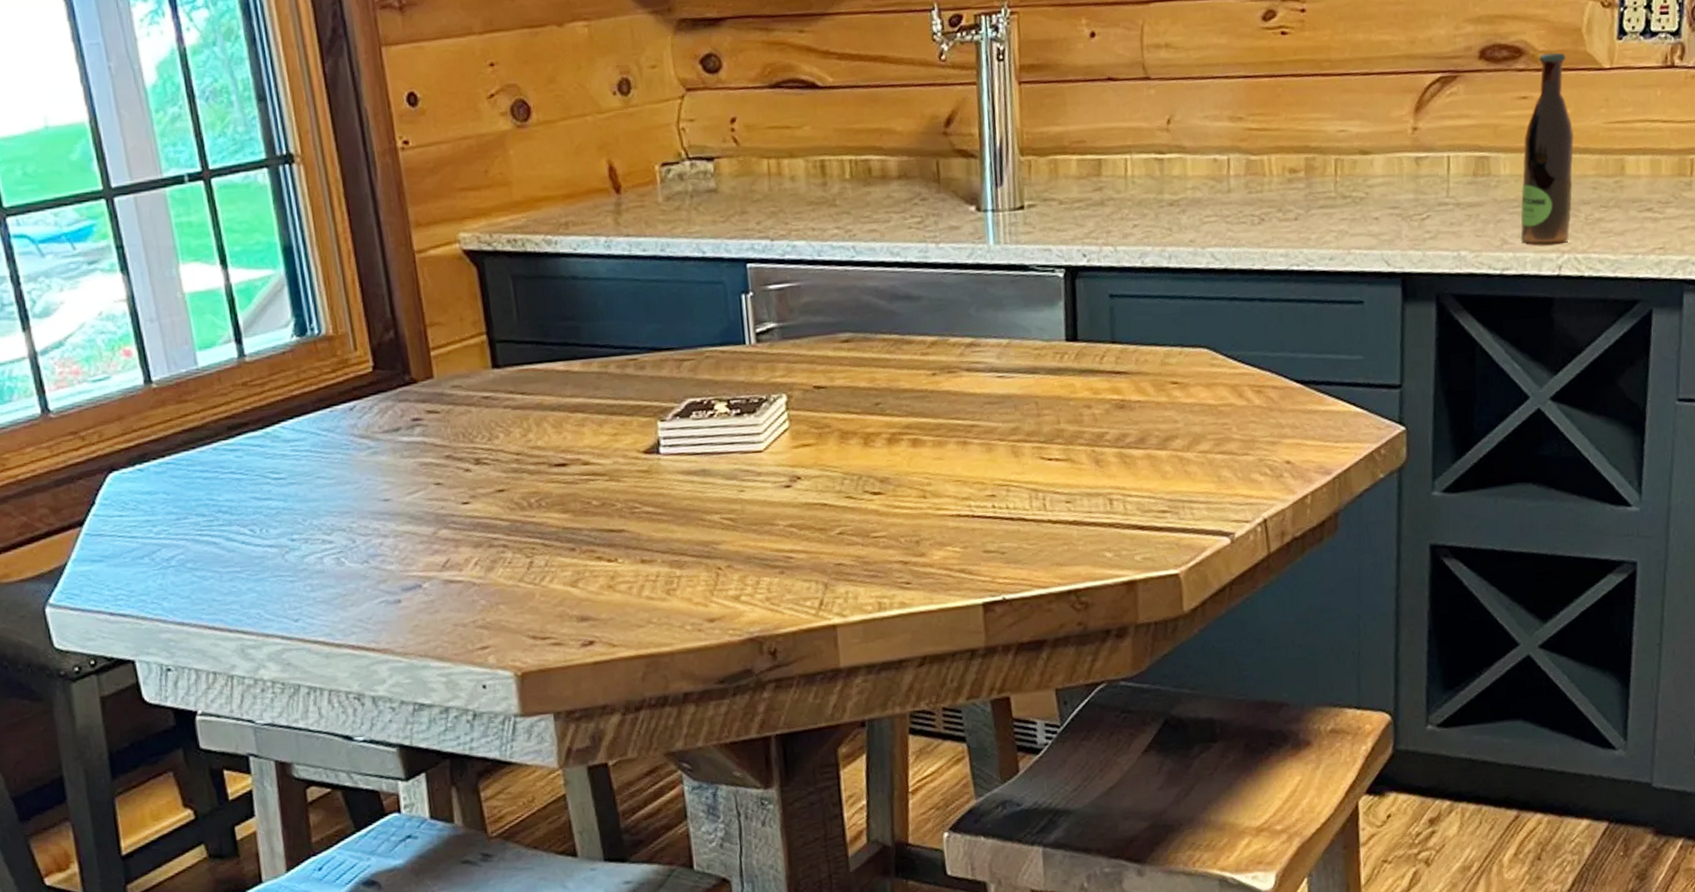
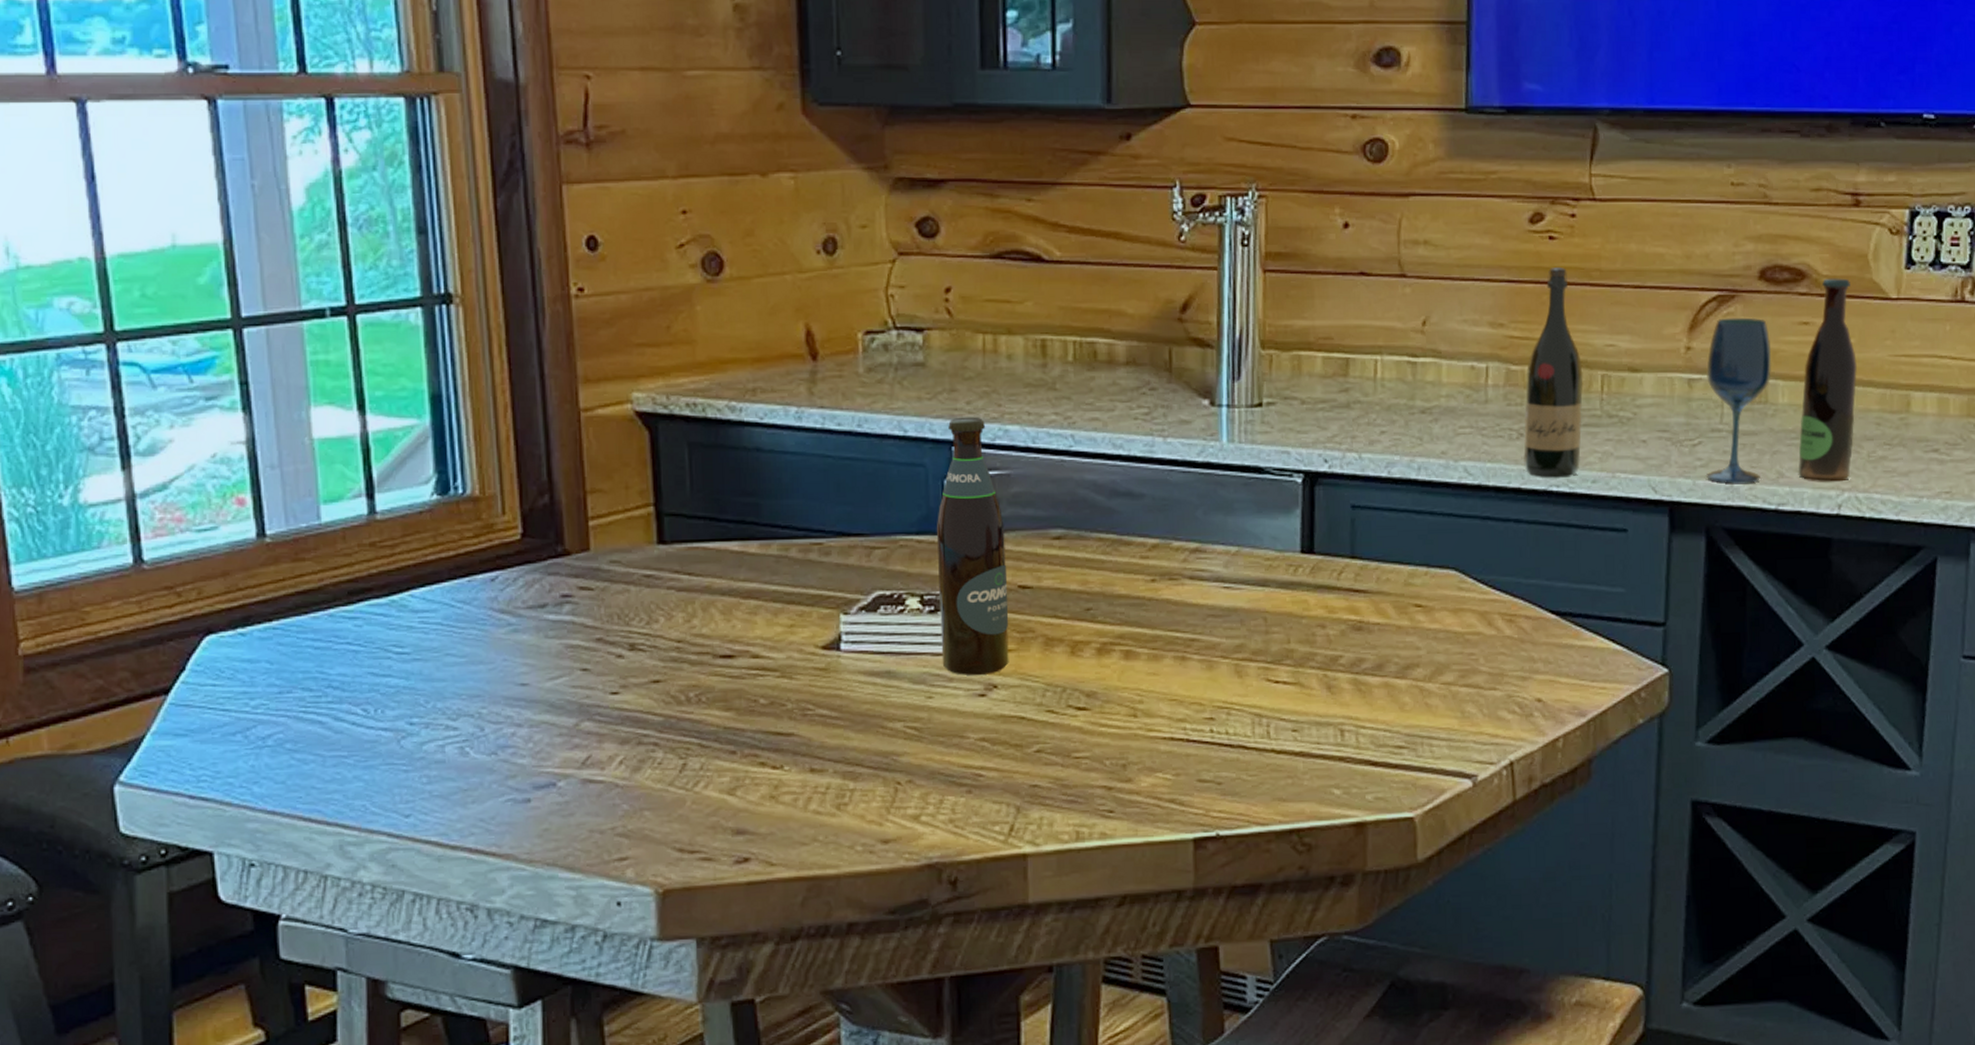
bottle: none [737,235,810,470] -> present [937,416,1009,675]
wine bottle: none [1264,60,1319,259] -> present [1523,266,1584,479]
wineglass: none [1432,95,1494,253] -> present [1705,317,1772,483]

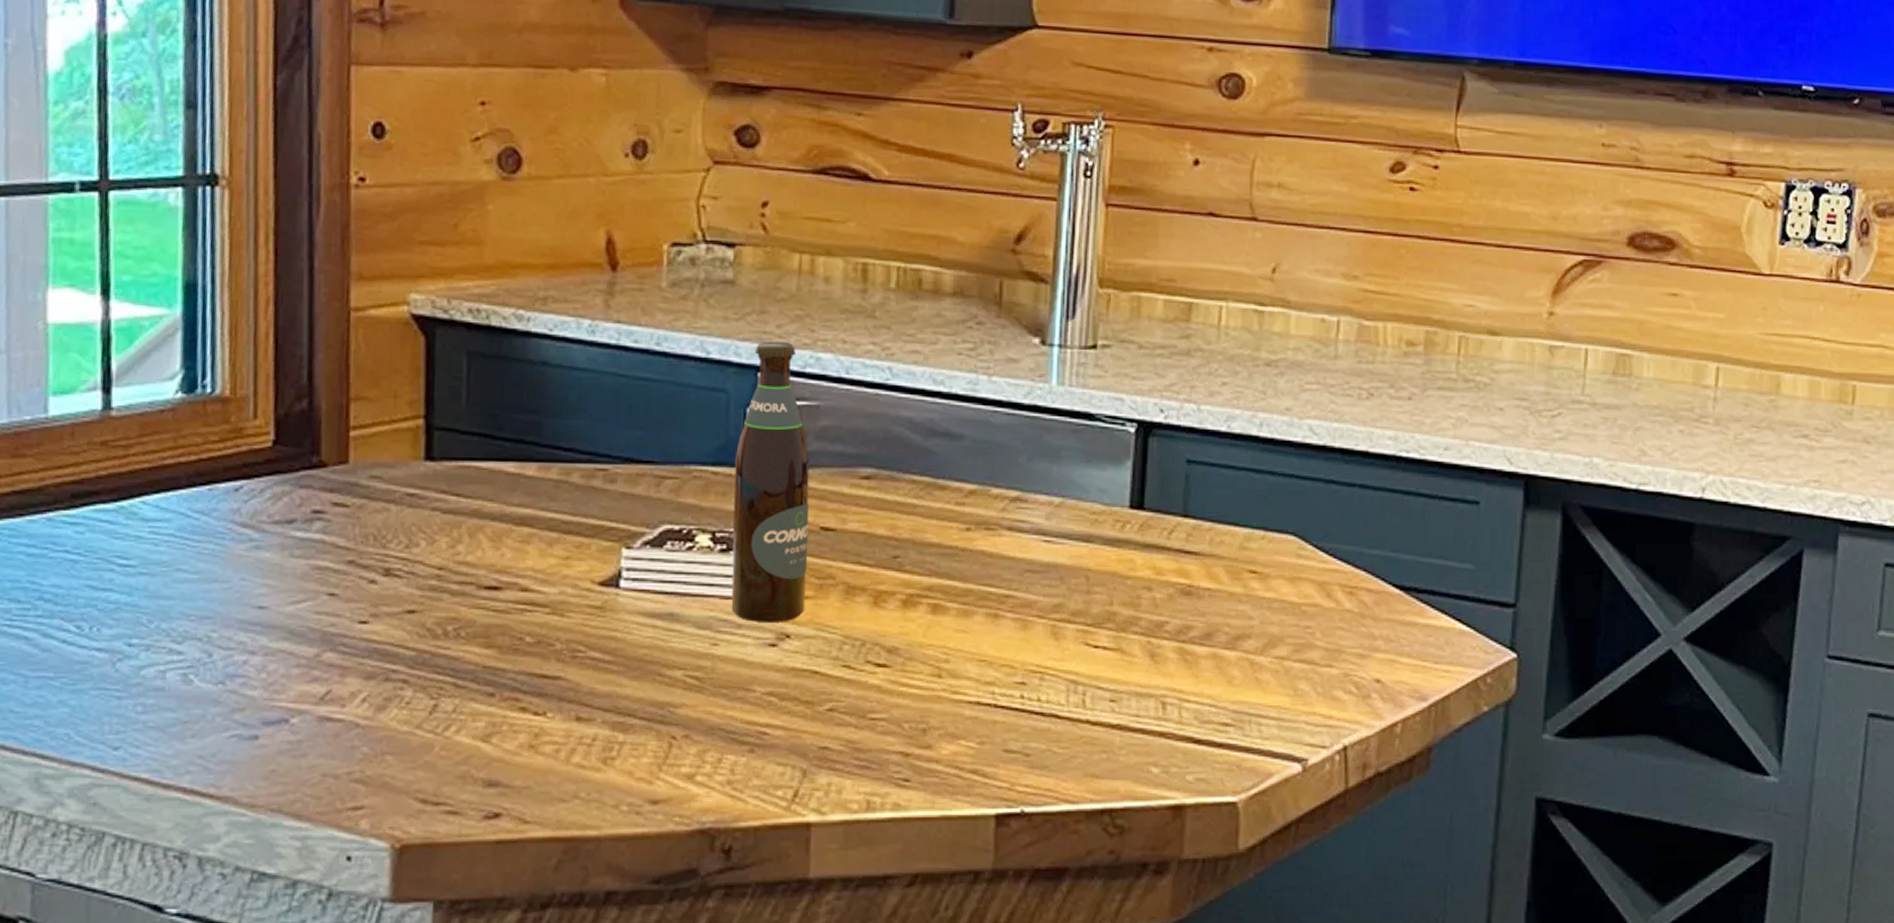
wine bottle: present [1523,266,1584,479] -> none [1373,219,1440,444]
wineglass: present [1705,317,1772,483] -> none [1564,284,1638,459]
bottle: present [1798,278,1857,483] -> none [1661,249,1726,465]

